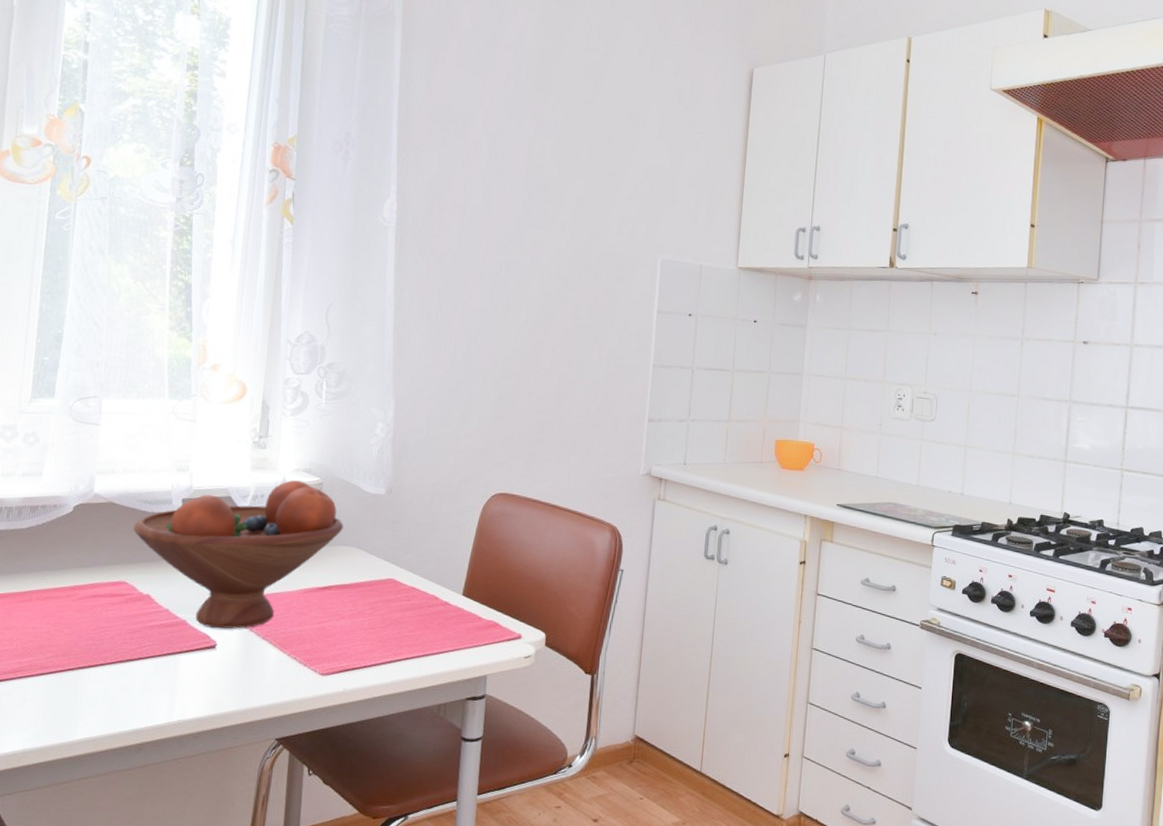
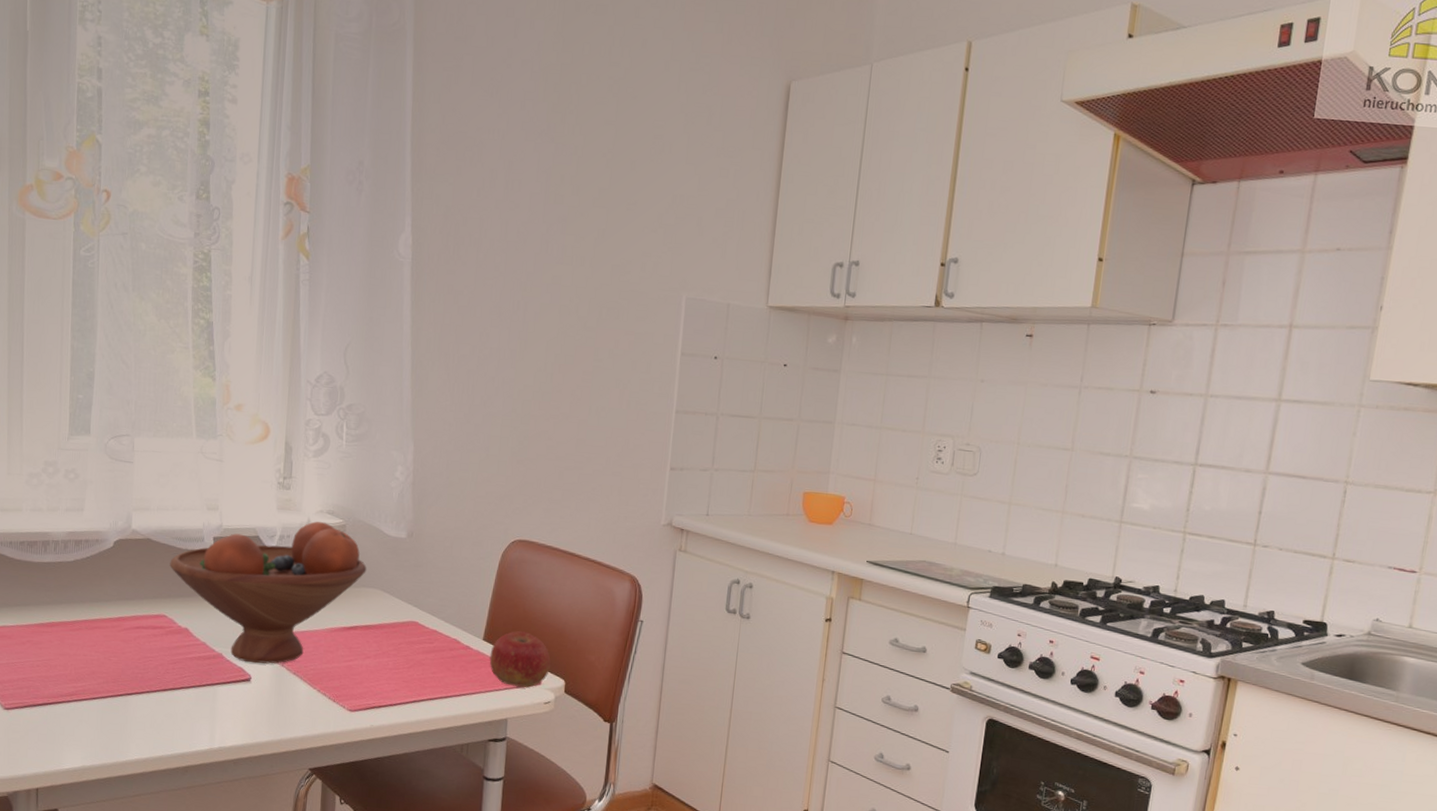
apple: none [468,584,531,642] -> present [489,630,551,688]

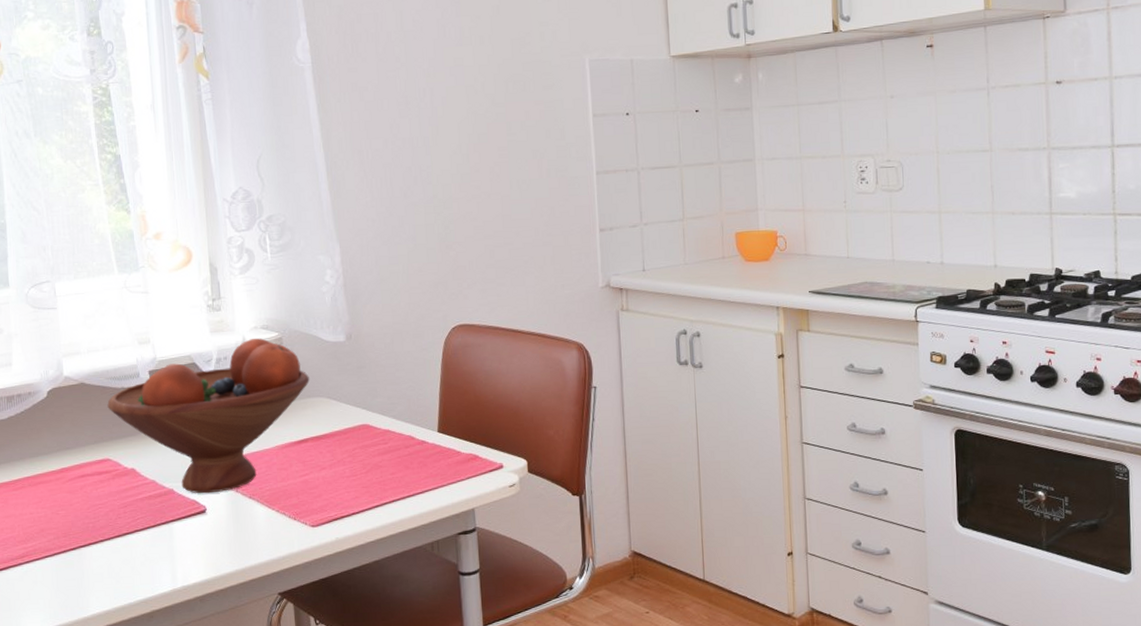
apple: present [489,630,551,688] -> none [447,416,510,474]

